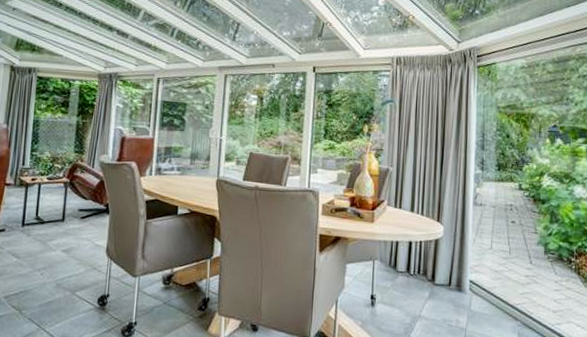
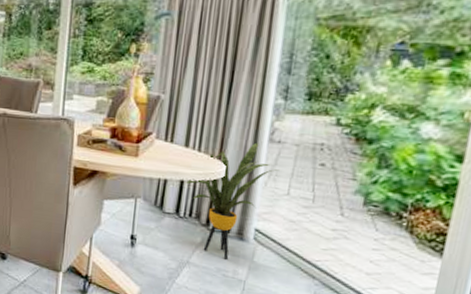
house plant: none [414,206,483,310] -> present [186,142,280,260]

